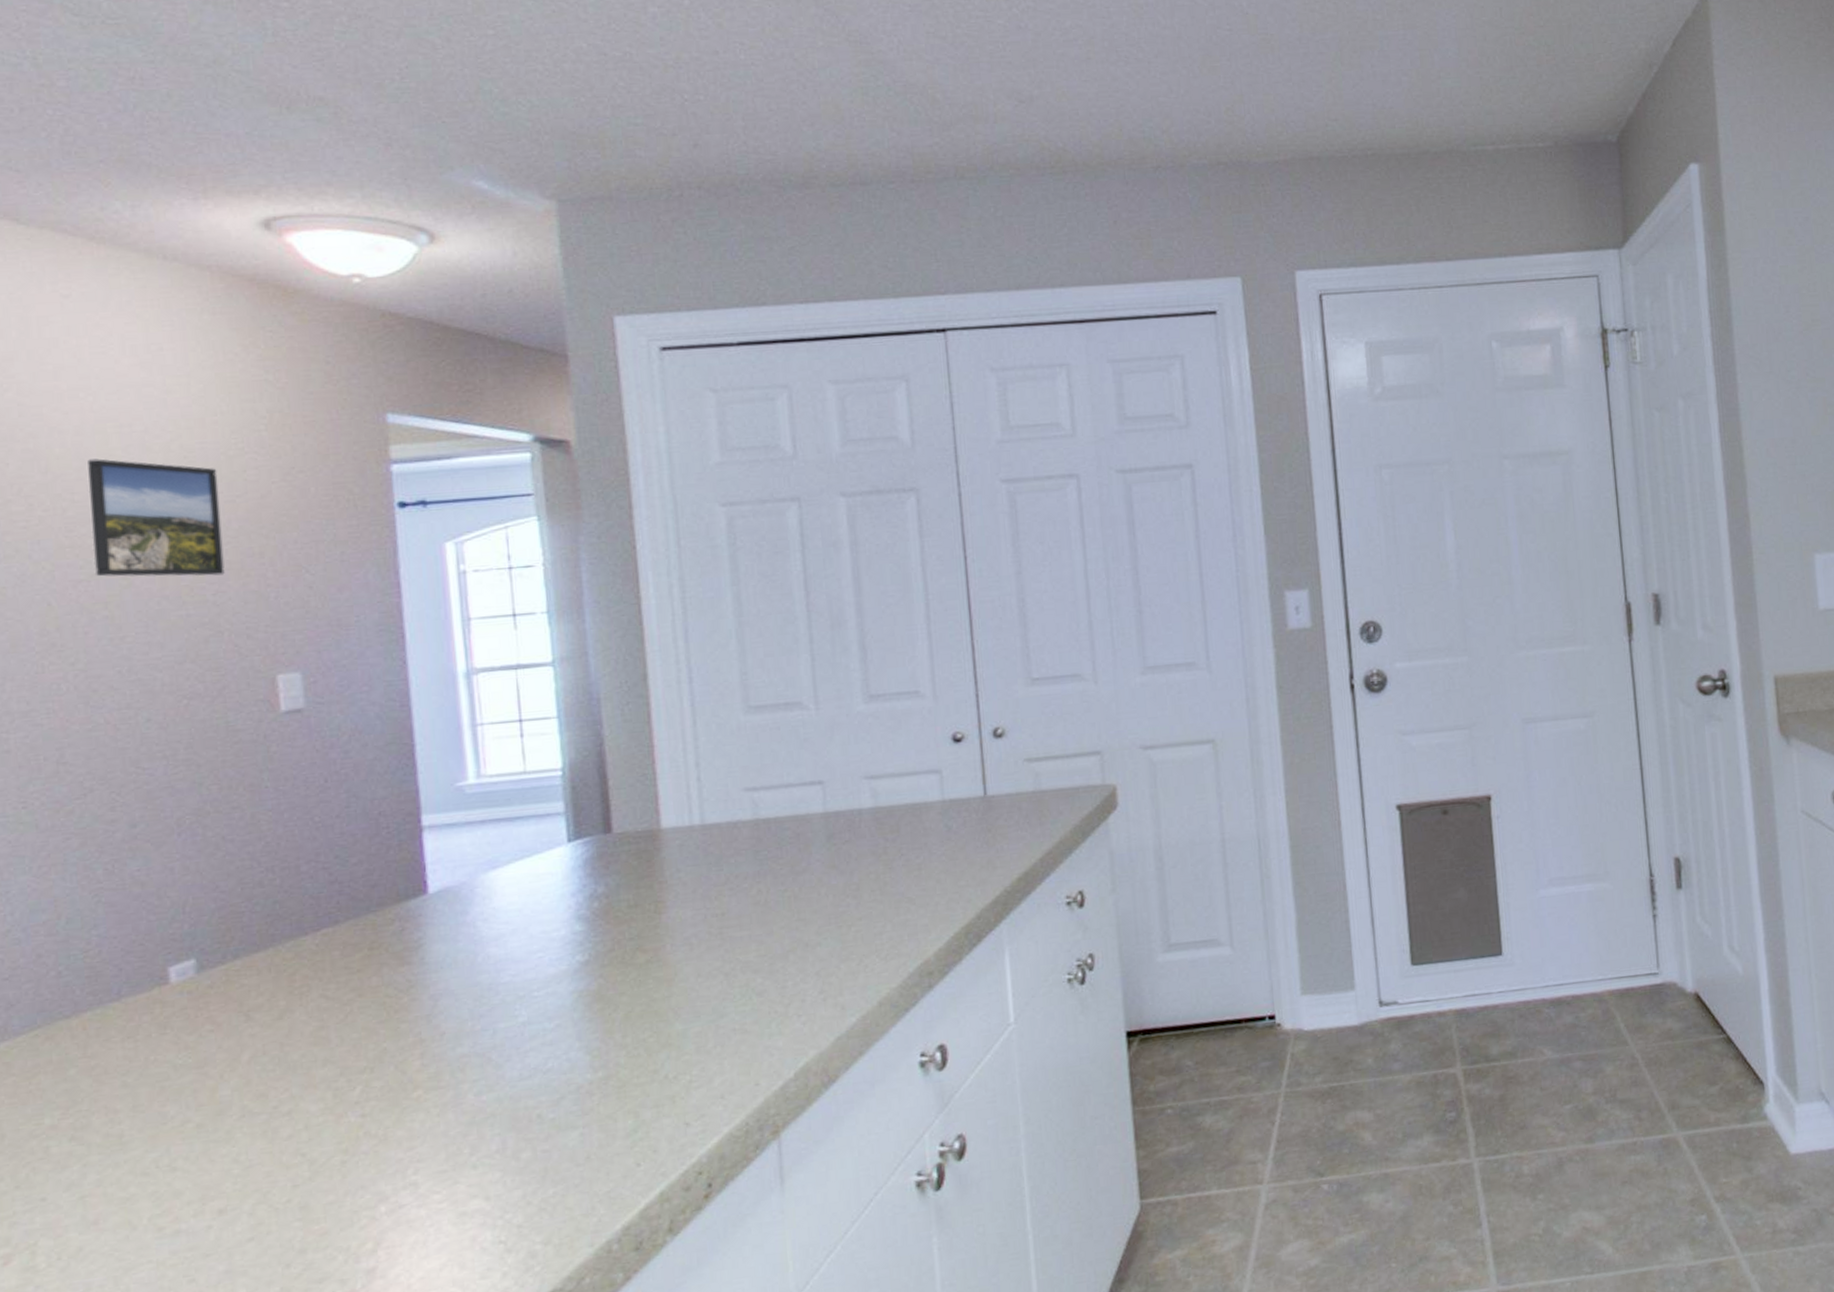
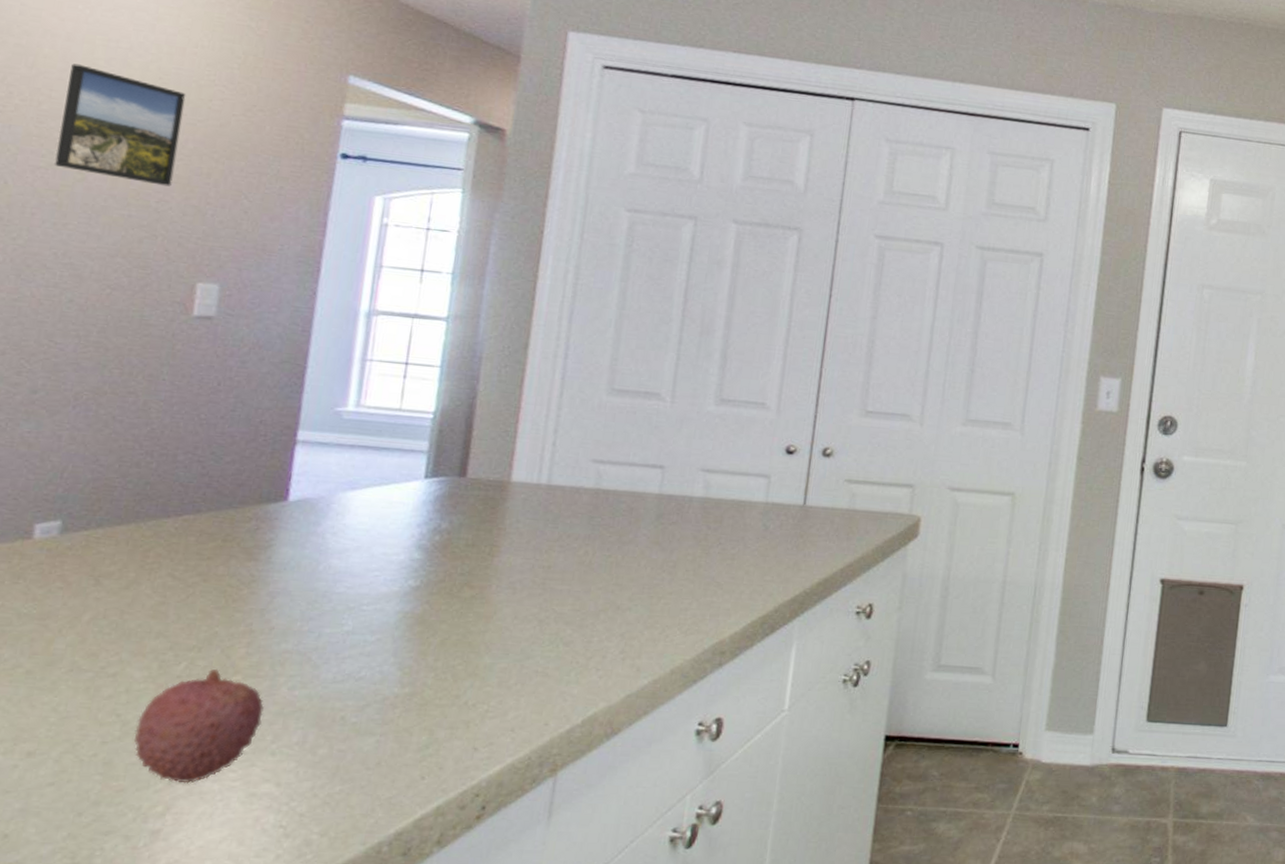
fruit: none [324,1087,455,1216] -> present [133,668,264,784]

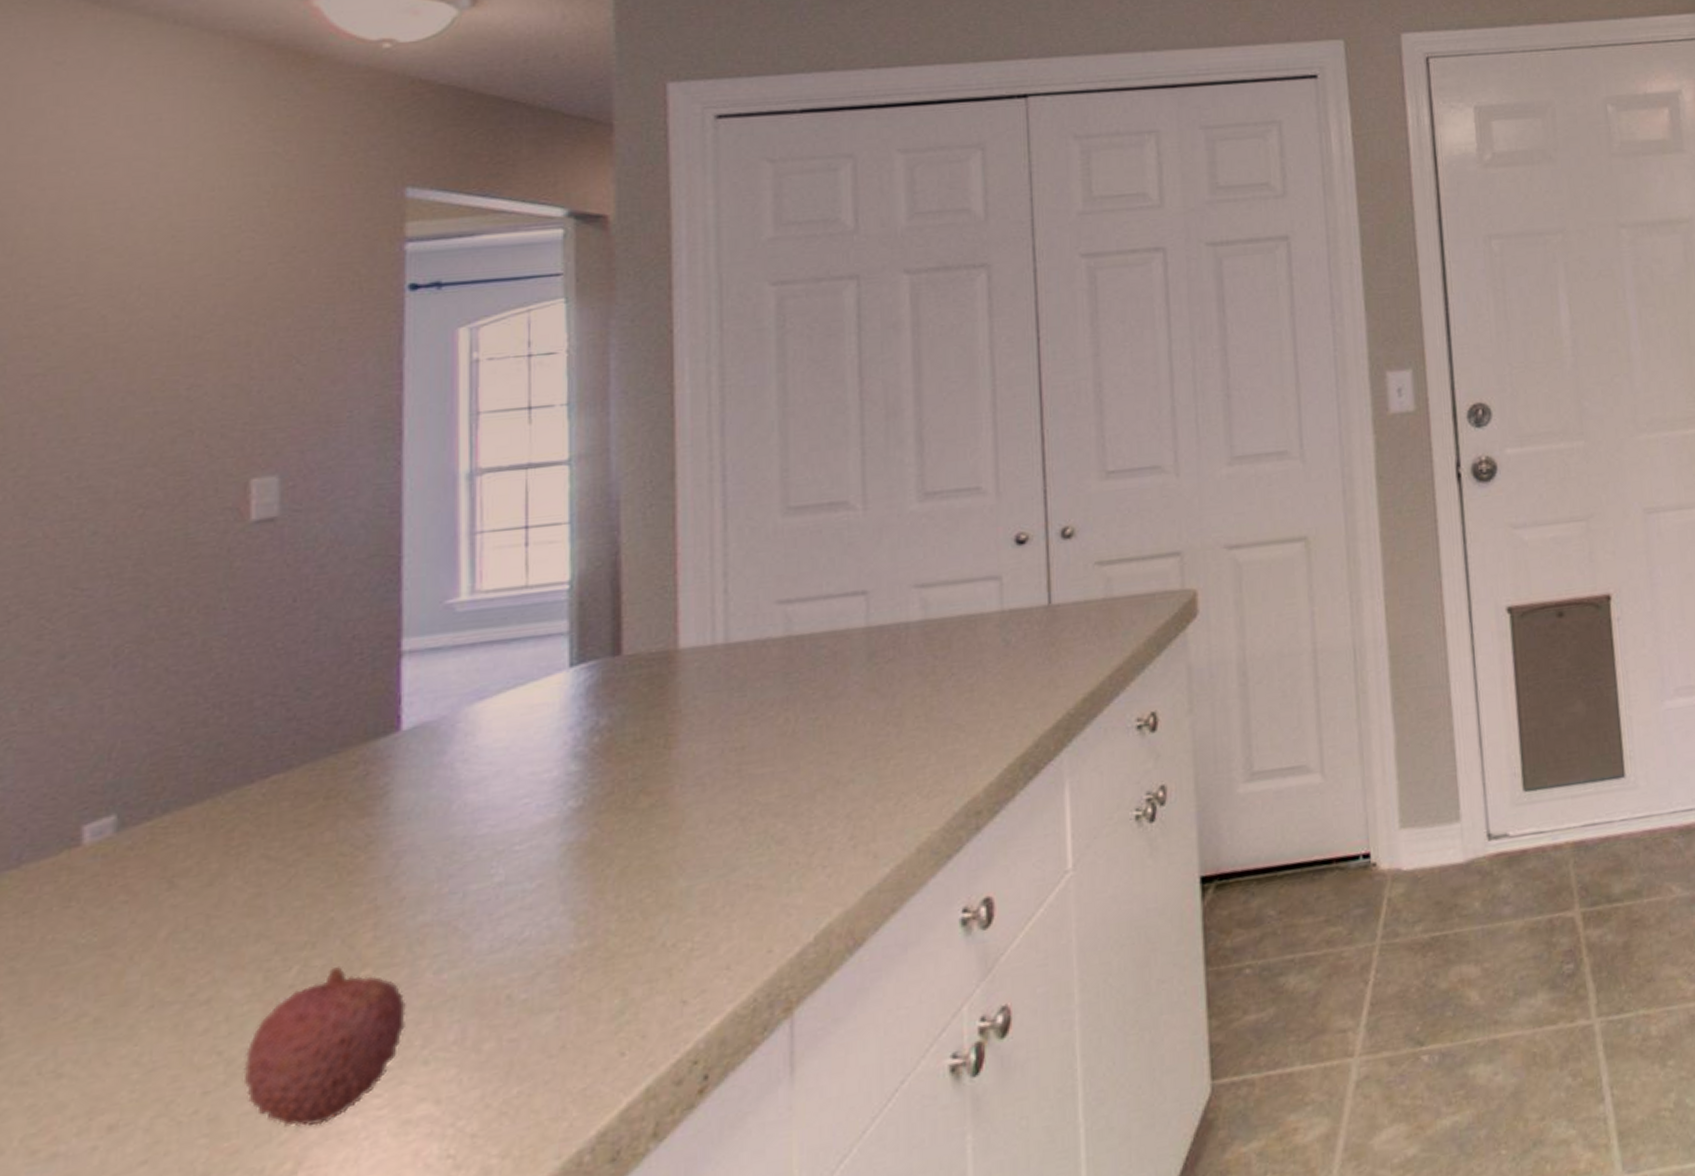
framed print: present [55,63,186,187] -> none [53,239,208,370]

